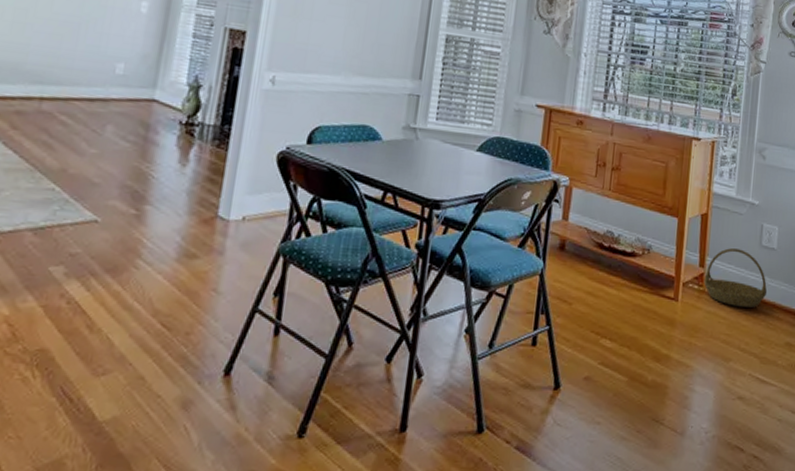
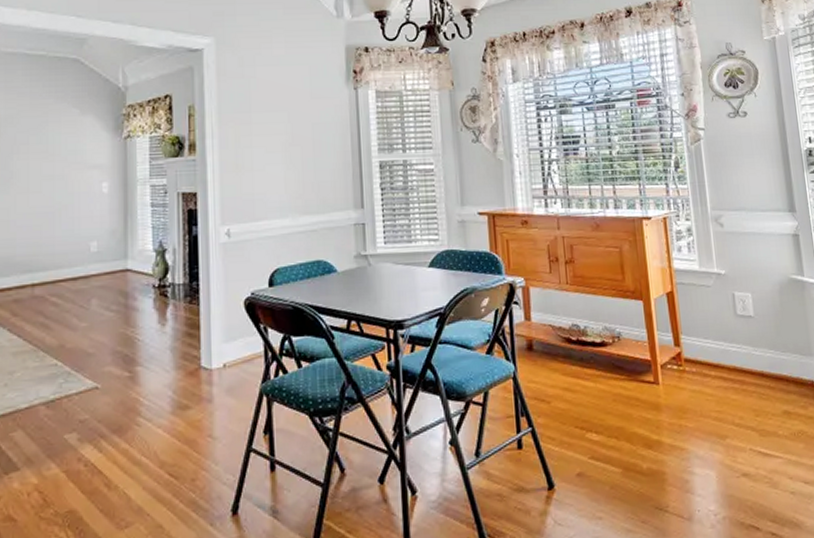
basket: present [703,248,768,308] -> none [682,322,753,381]

